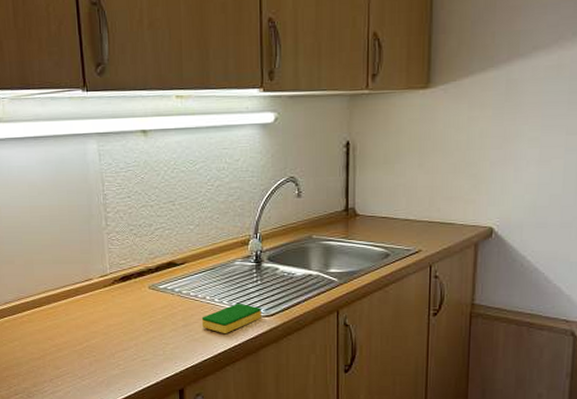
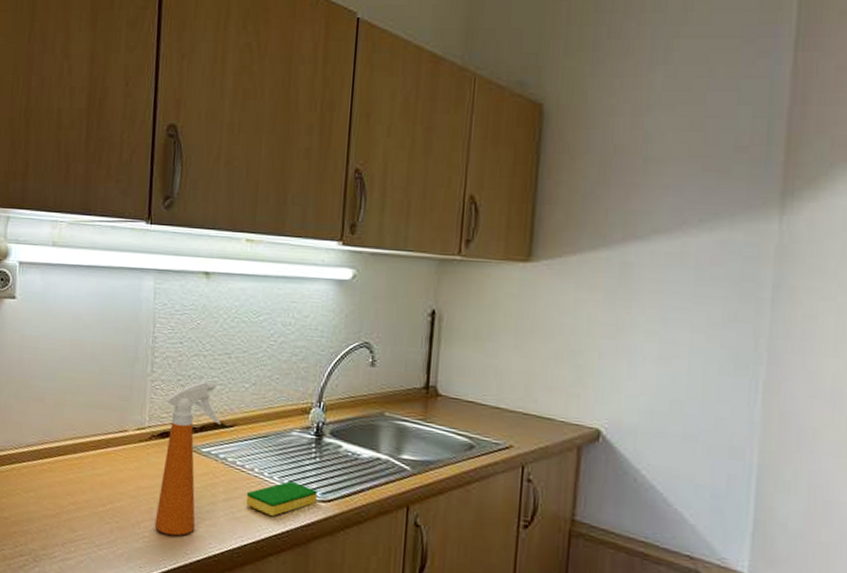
spray bottle: none [122,227,173,361] -> present [154,381,221,536]

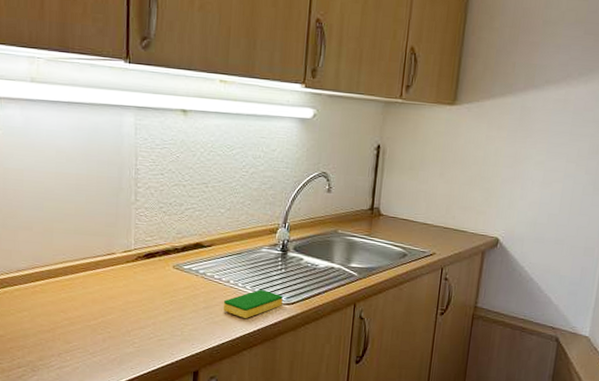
spray bottle: present [154,381,221,536] -> none [143,207,200,340]

